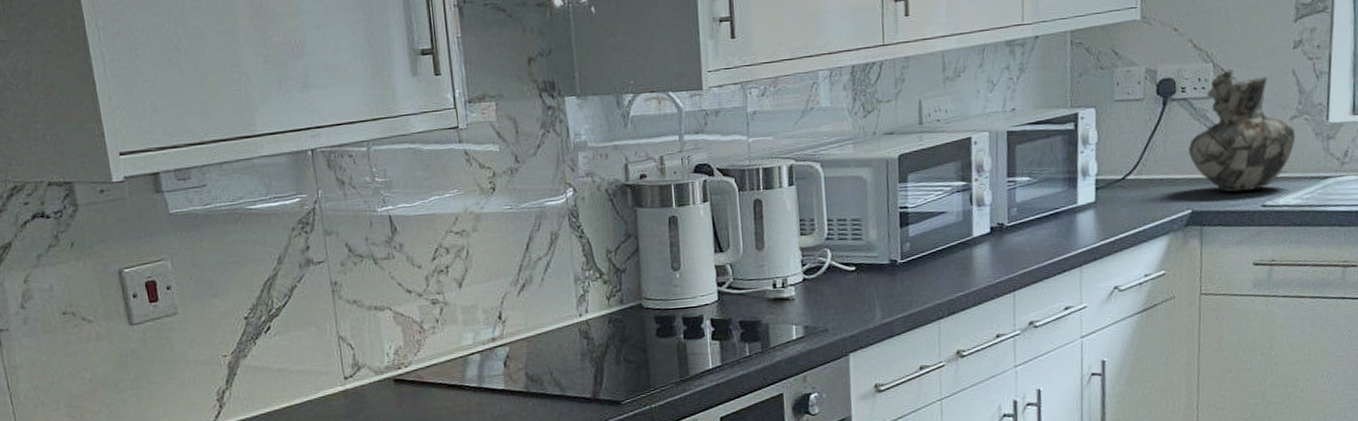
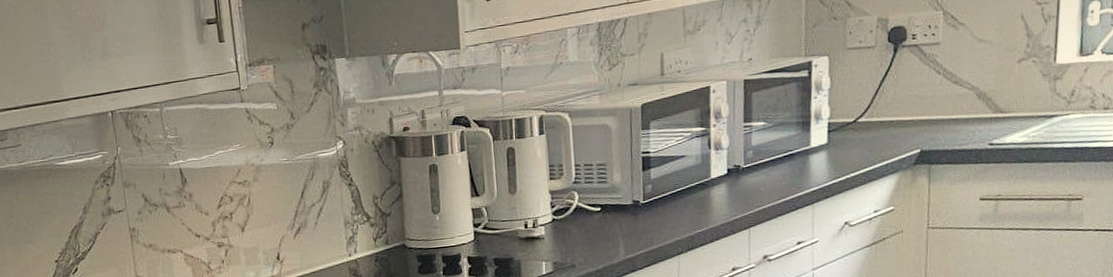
vase: present [1189,69,1296,192] -> none [918,16,1023,132]

